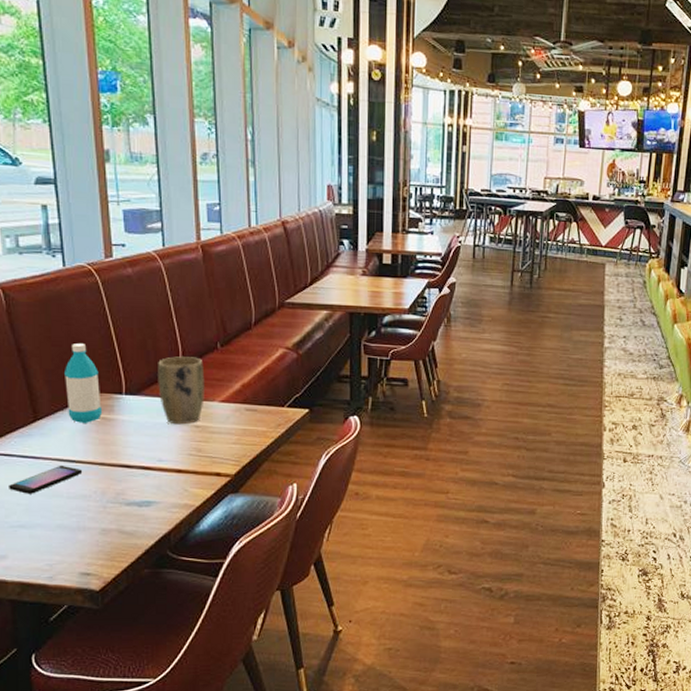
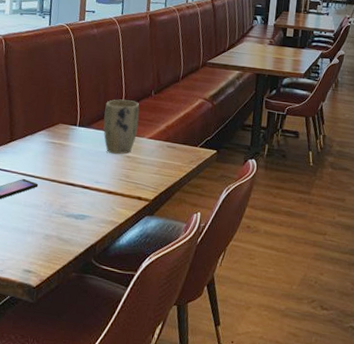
water bottle: present [65,342,103,424] -> none [35,83,62,148]

